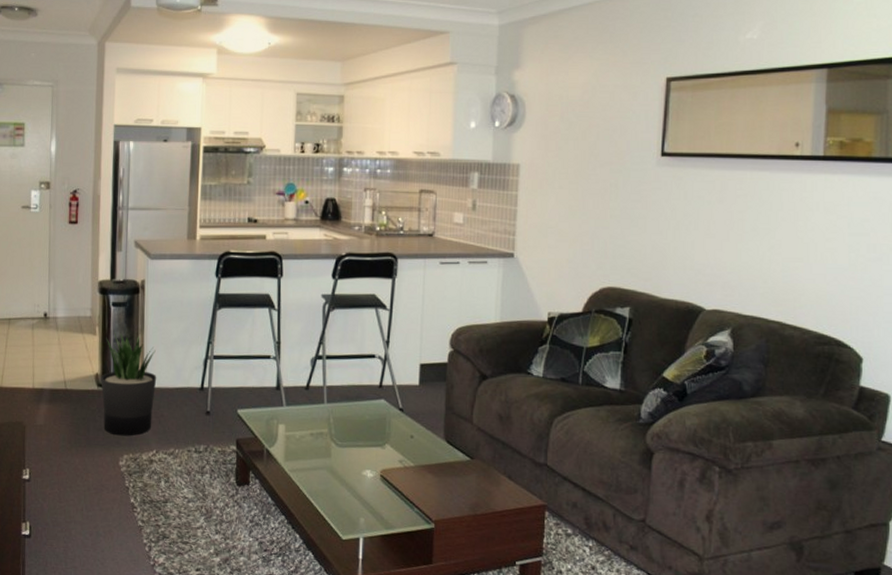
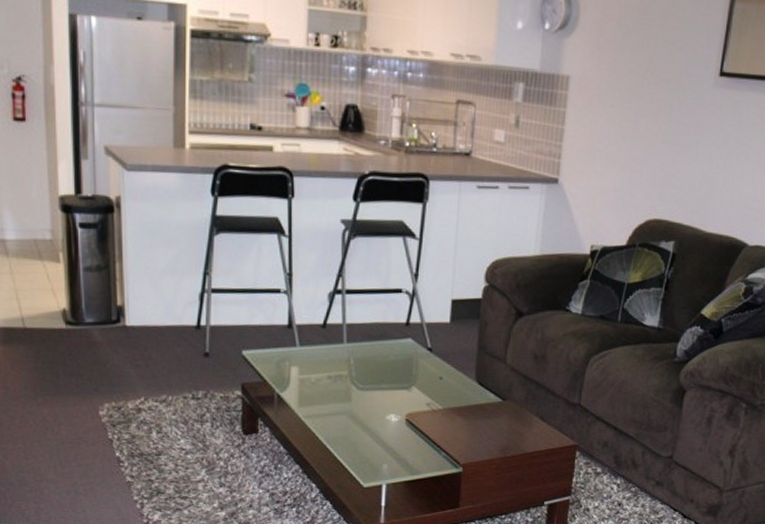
planter: present [101,330,157,436] -> none [70,257,142,382]

